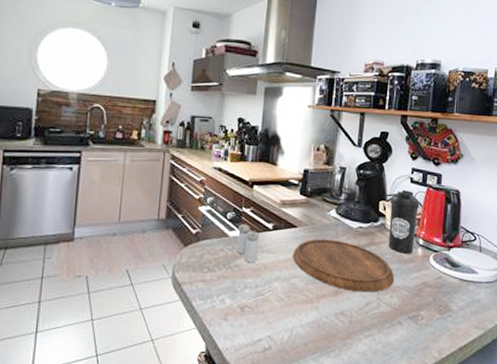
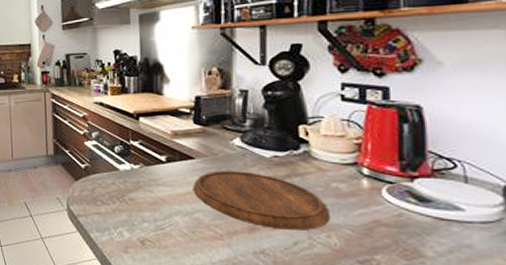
salt and pepper shaker: present [236,224,260,263] -> none [128,157,152,197]
water bottle: present [388,189,420,254] -> none [313,109,359,186]

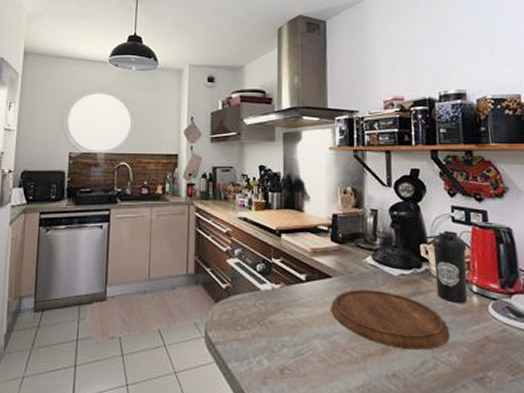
water bottle: none [313,109,359,186] -> present [431,230,468,303]

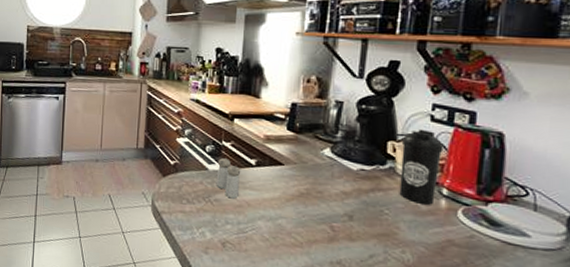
salt and pepper shaker: none [269,276,293,319] -> present [216,158,241,199]
cutting board: present [331,289,451,350] -> none [279,179,408,244]

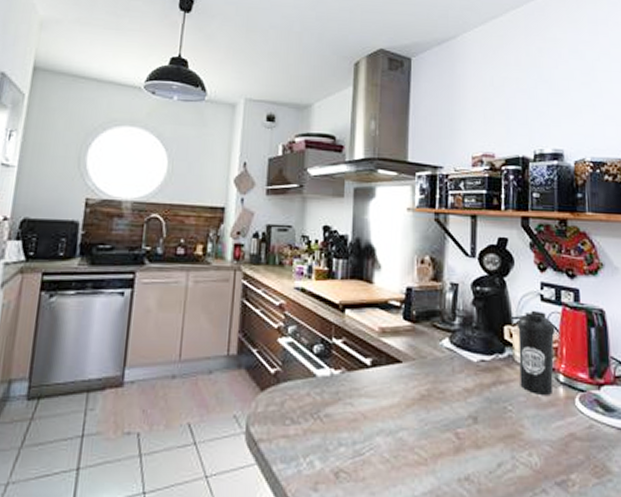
salt and pepper shaker: present [216,158,241,199] -> none [326,360,355,411]

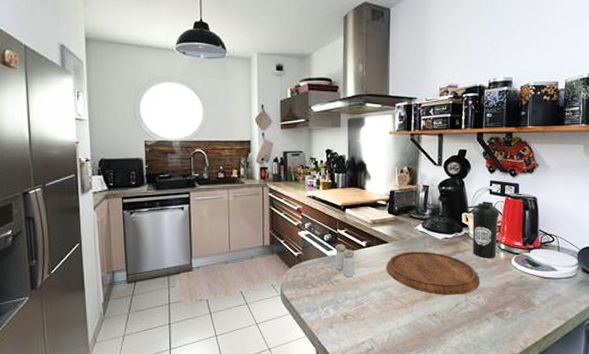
salt and pepper shaker: none [326,360,355,411] -> present [335,244,355,278]
cutting board: none [399,377,532,449] -> present [386,251,480,295]

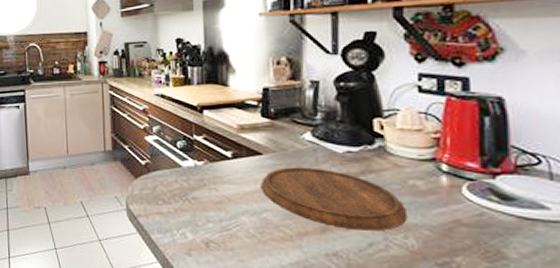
salt and pepper shaker: present [335,244,355,278] -> none [191,153,217,195]
water bottle: present [471,201,500,258] -> none [388,101,437,183]

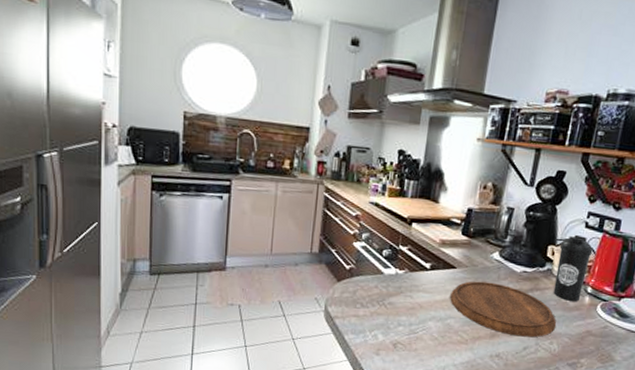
water bottle: none [388,101,437,183] -> present [553,234,593,302]

